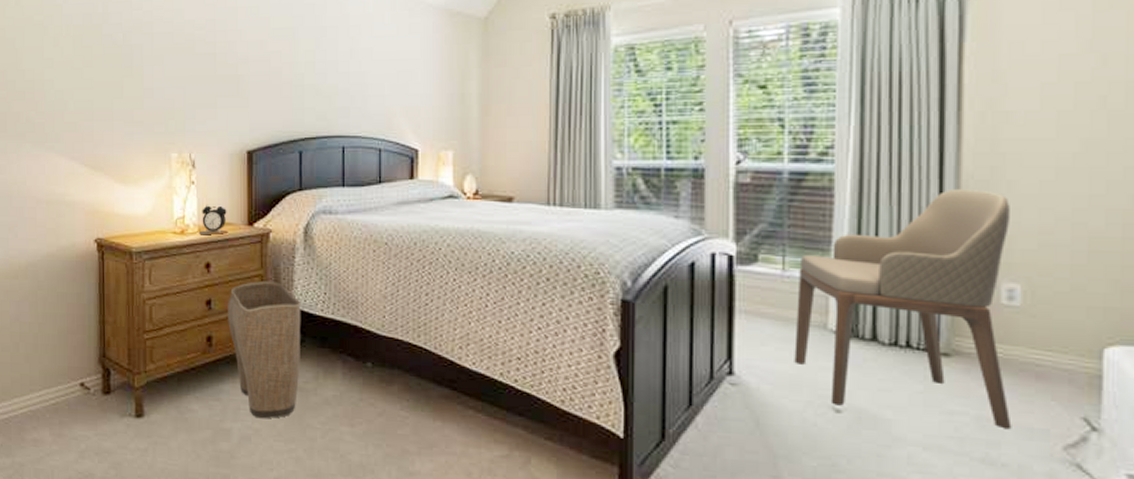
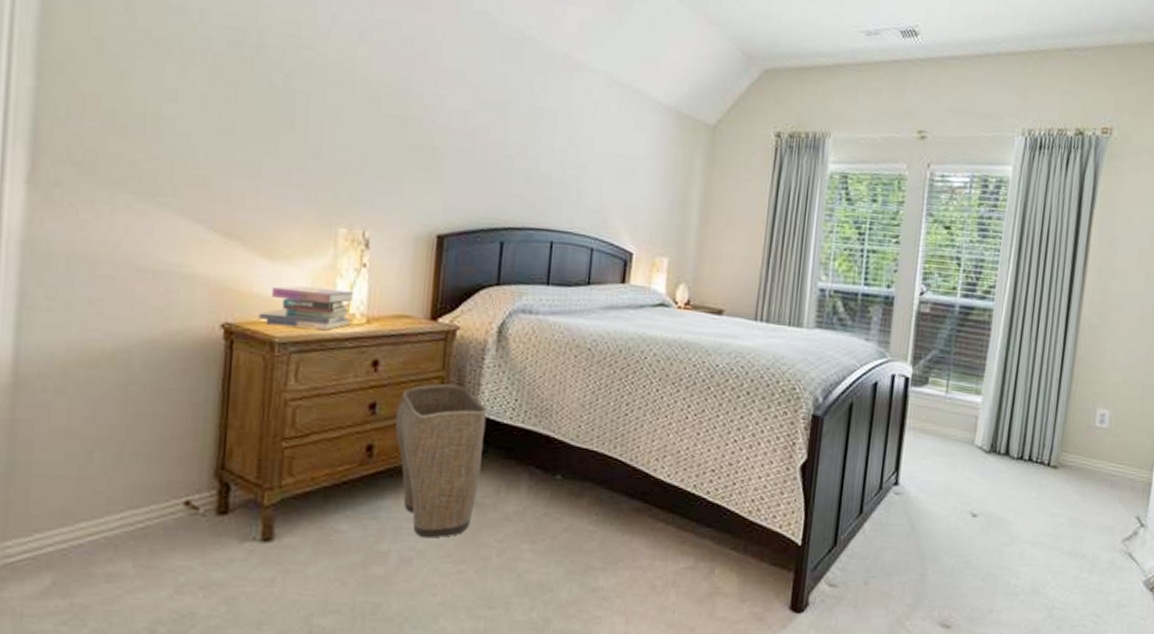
books: none [120,204,187,240] -> present [258,285,355,331]
alarm clock: present [199,204,228,236] -> none [368,291,406,330]
armchair: present [794,188,1012,430] -> none [947,329,1110,528]

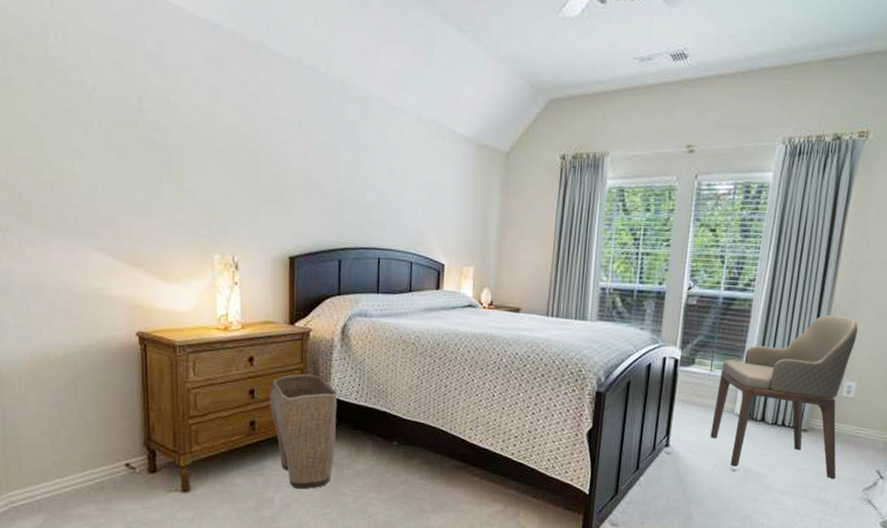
books: present [258,285,355,331] -> none [162,301,231,335]
armchair: none [947,329,1110,528] -> present [710,314,858,479]

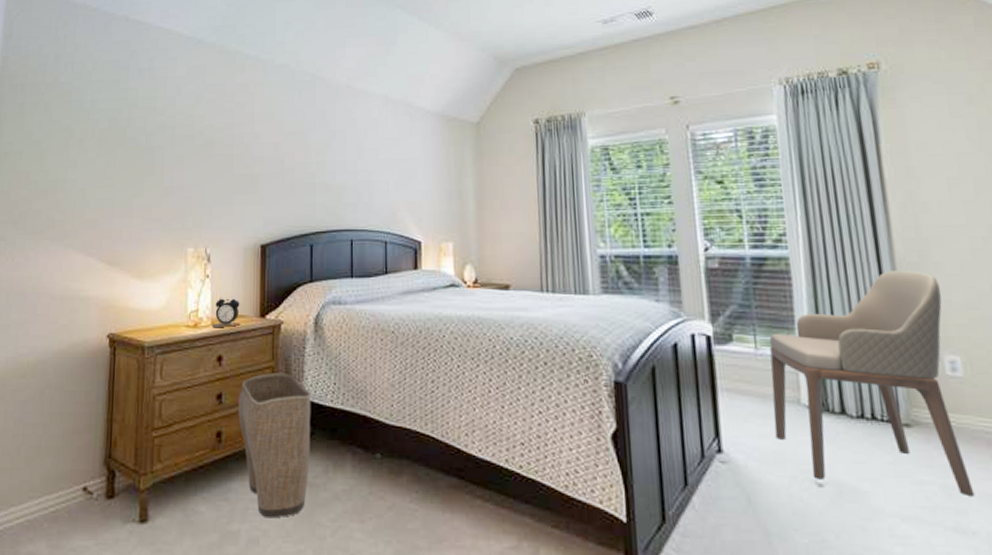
alarm clock: none [243,303,271,333] -> present [212,297,241,328]

